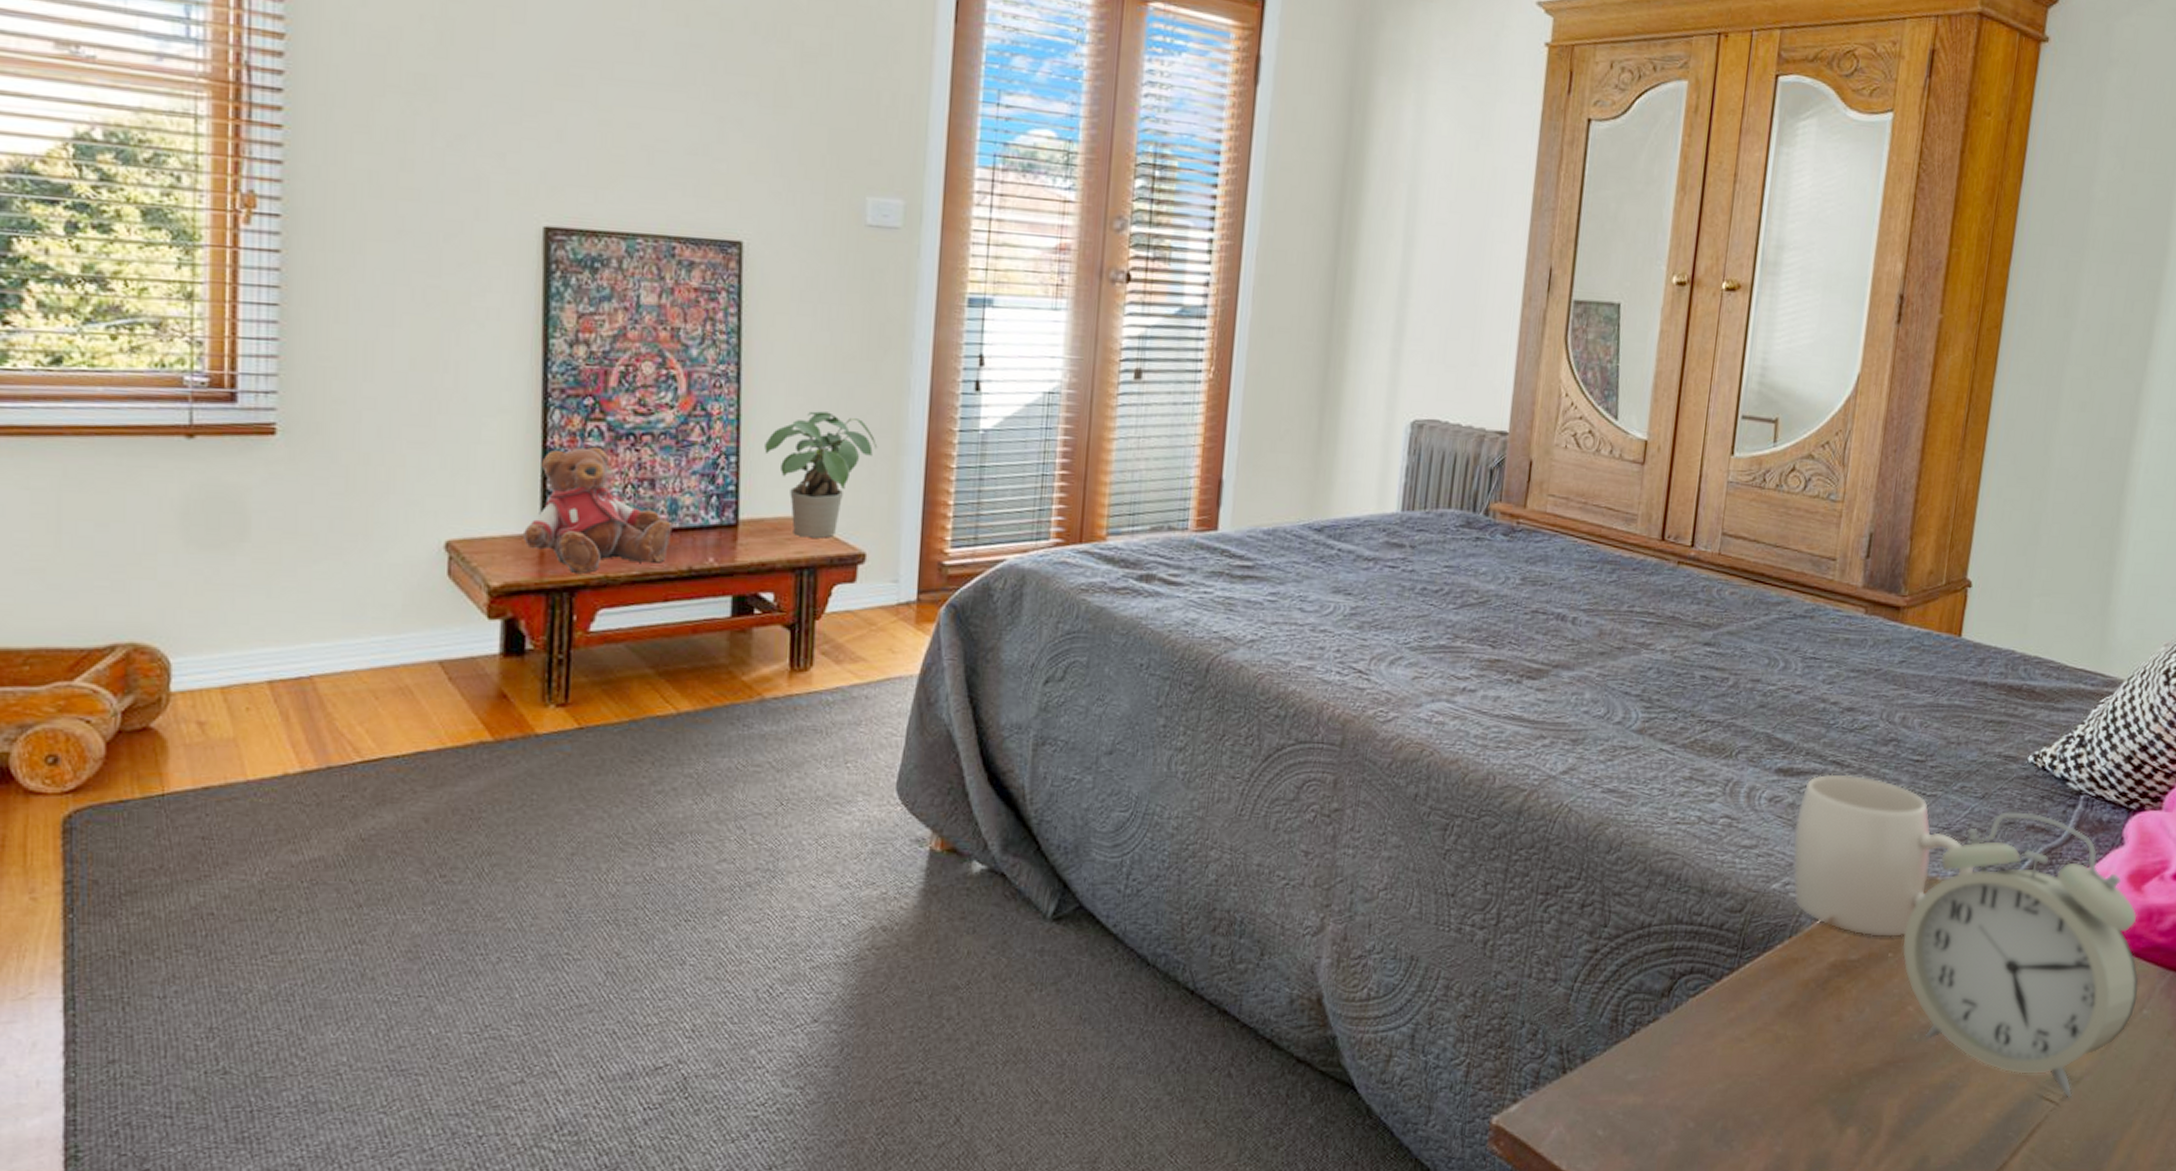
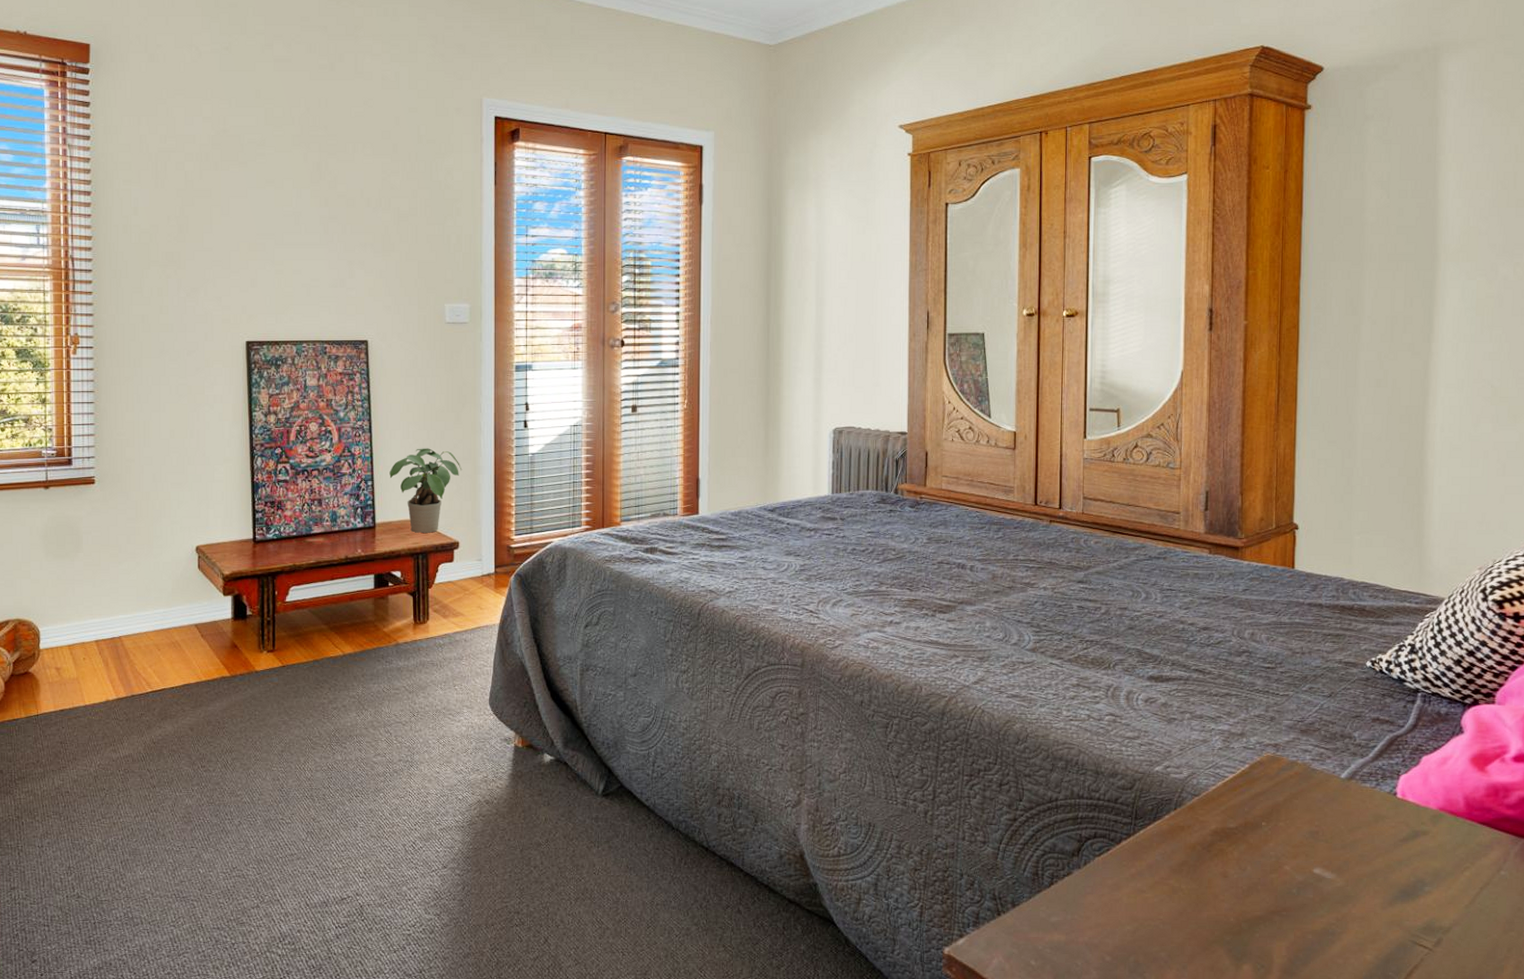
teddy bear: present [524,446,673,573] -> none [243,480,334,563]
mug: present [1793,774,1976,937] -> none [1169,679,1331,809]
alarm clock: present [1902,812,2139,1099] -> none [1273,707,1494,945]

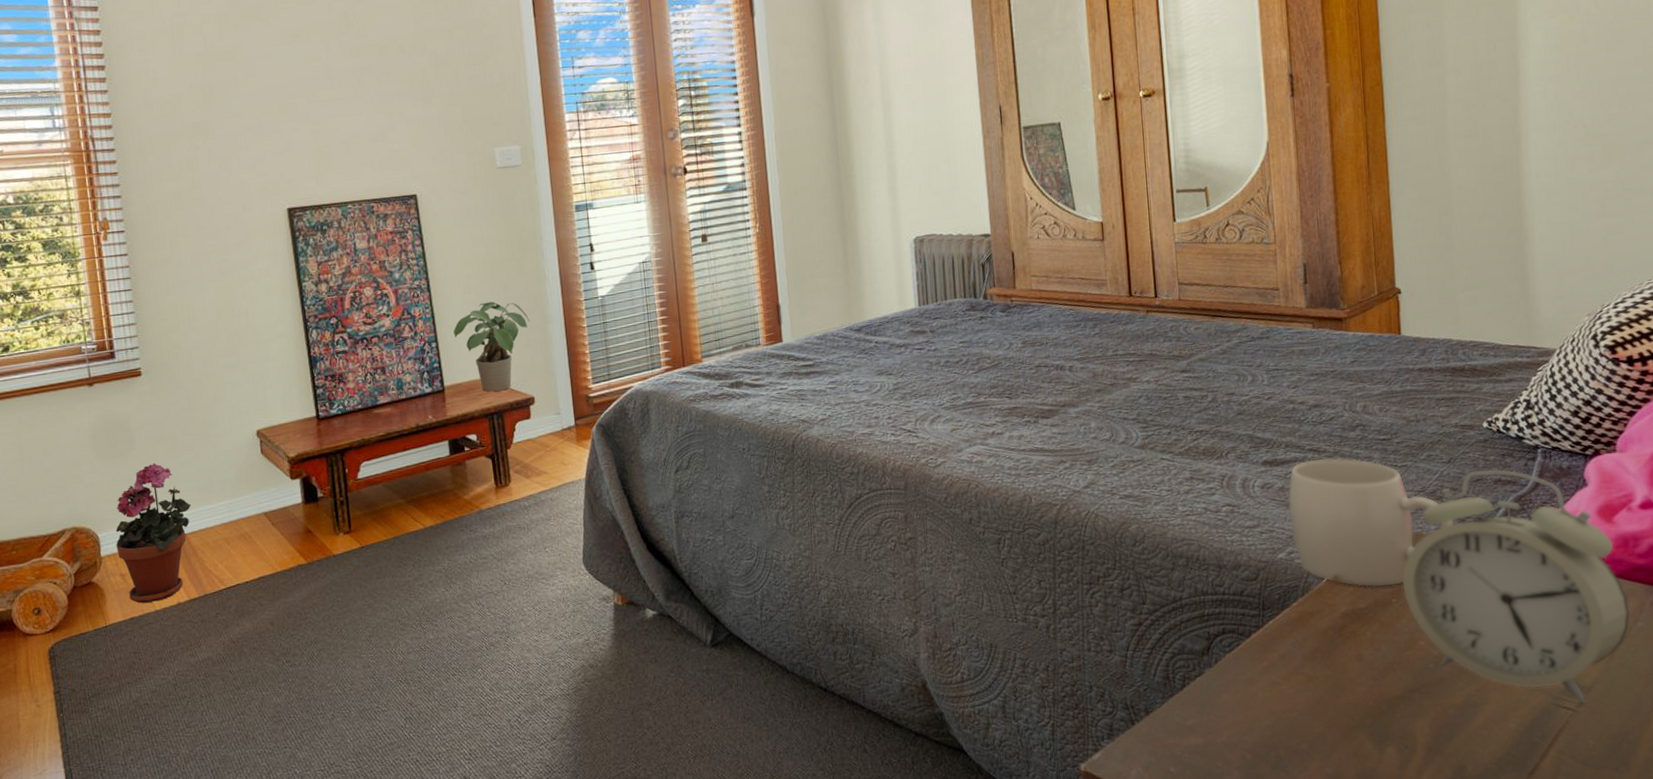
potted plant: none [55,566,128,697] -> present [115,462,191,603]
mug: none [1169,679,1331,809] -> present [1288,458,1455,587]
alarm clock: none [1273,707,1494,945] -> present [1402,469,1630,705]

